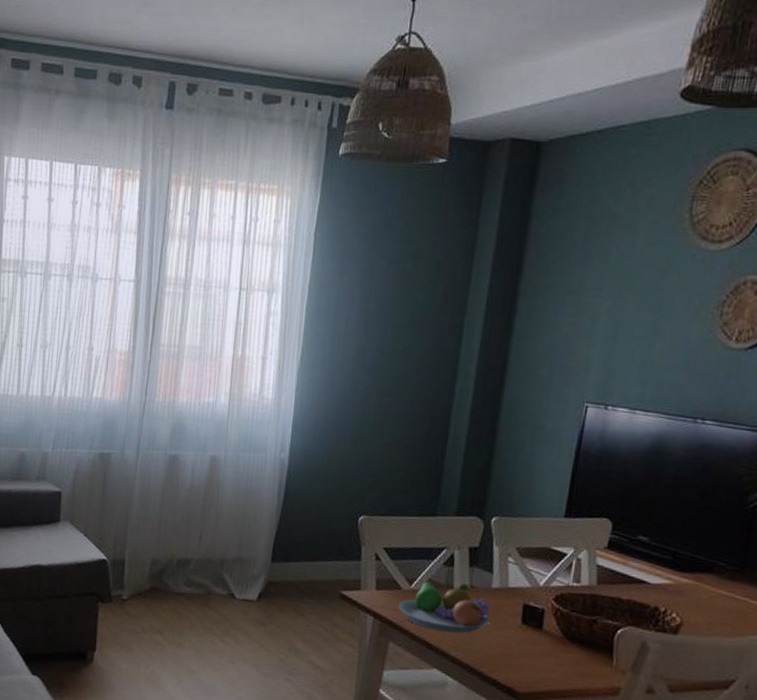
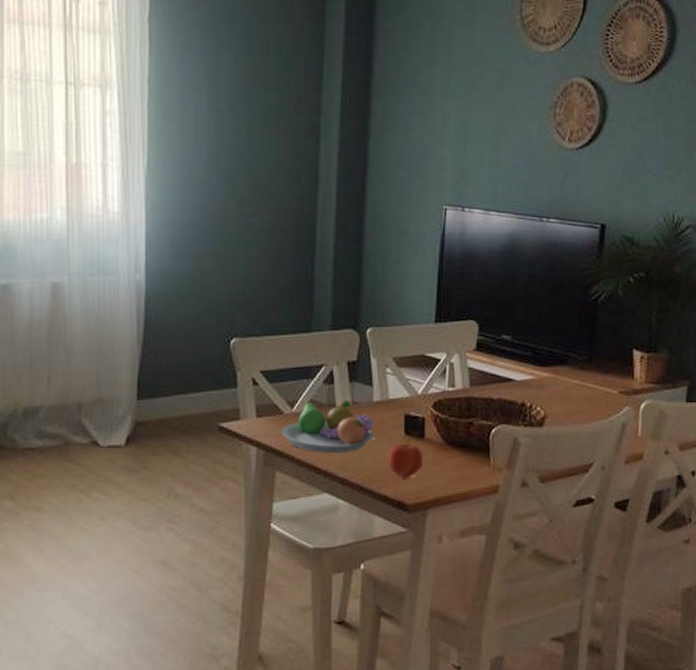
apple: none [500,631,539,667] -> present [387,443,423,479]

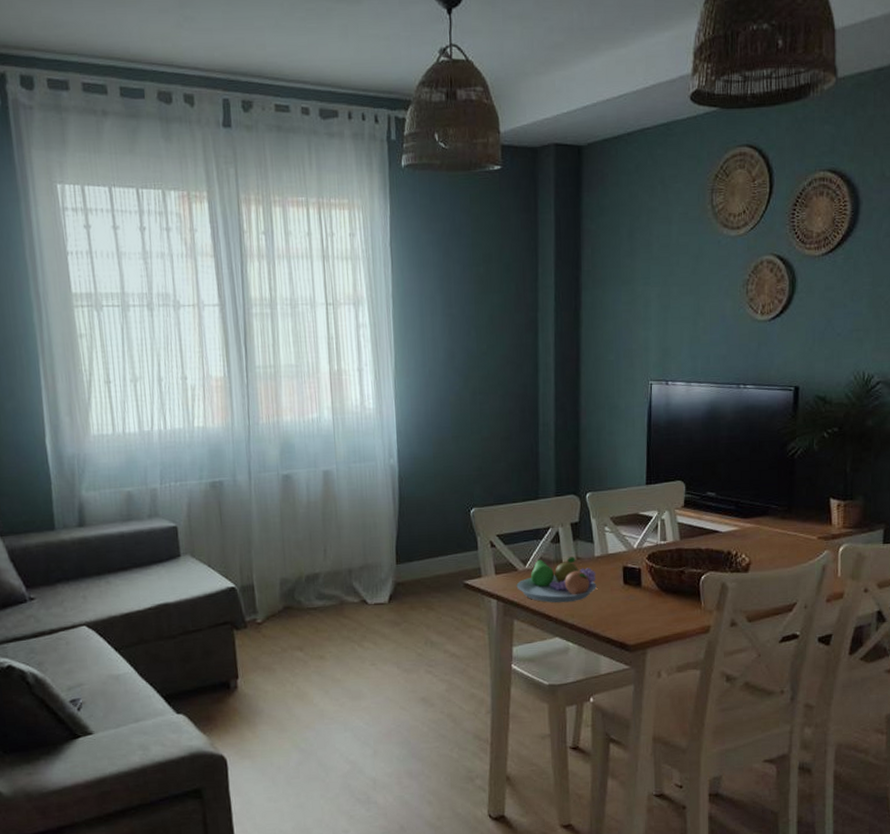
apple: present [387,443,423,479] -> none [609,591,641,623]

